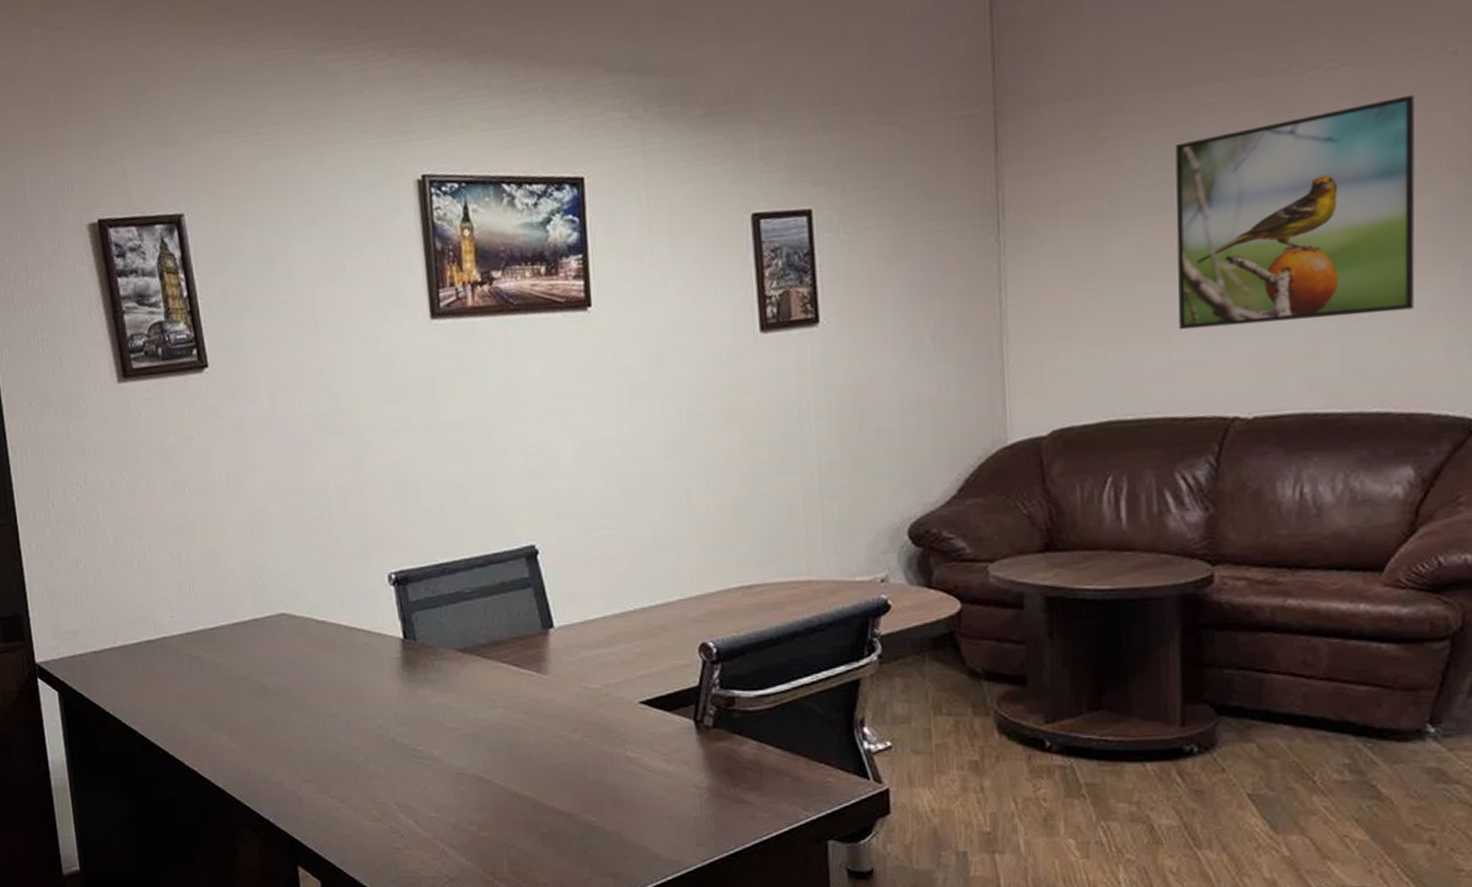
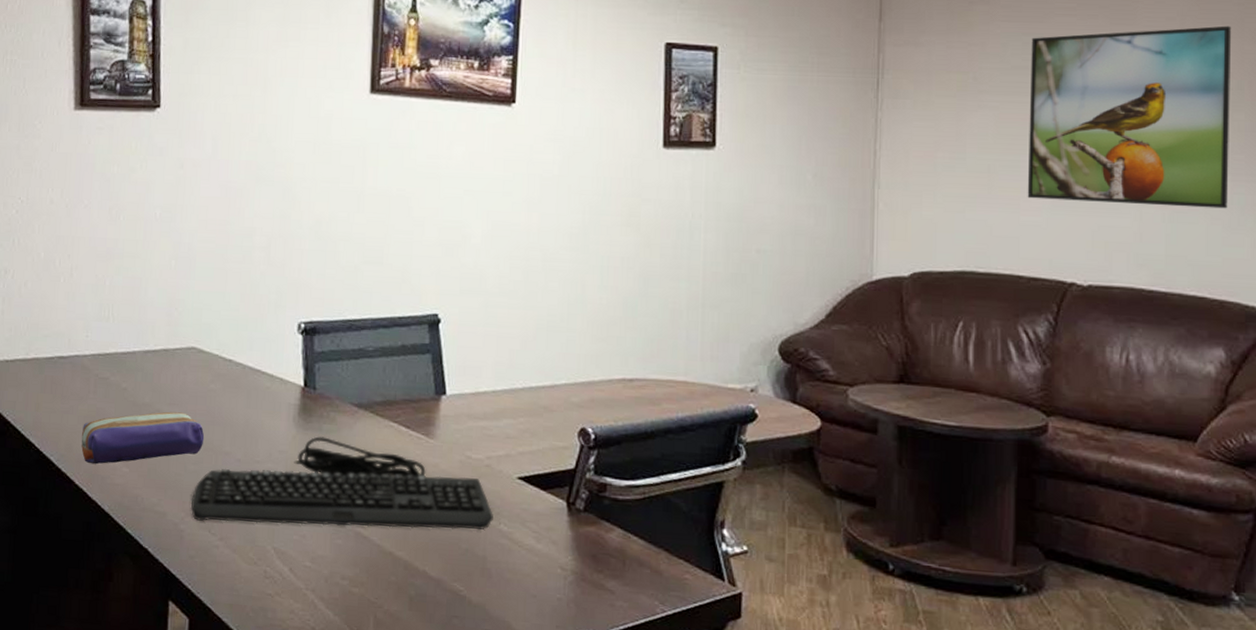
pencil case: none [183,681,309,744] -> present [81,411,205,465]
keyboard: none [304,686,619,786] -> present [190,436,493,530]

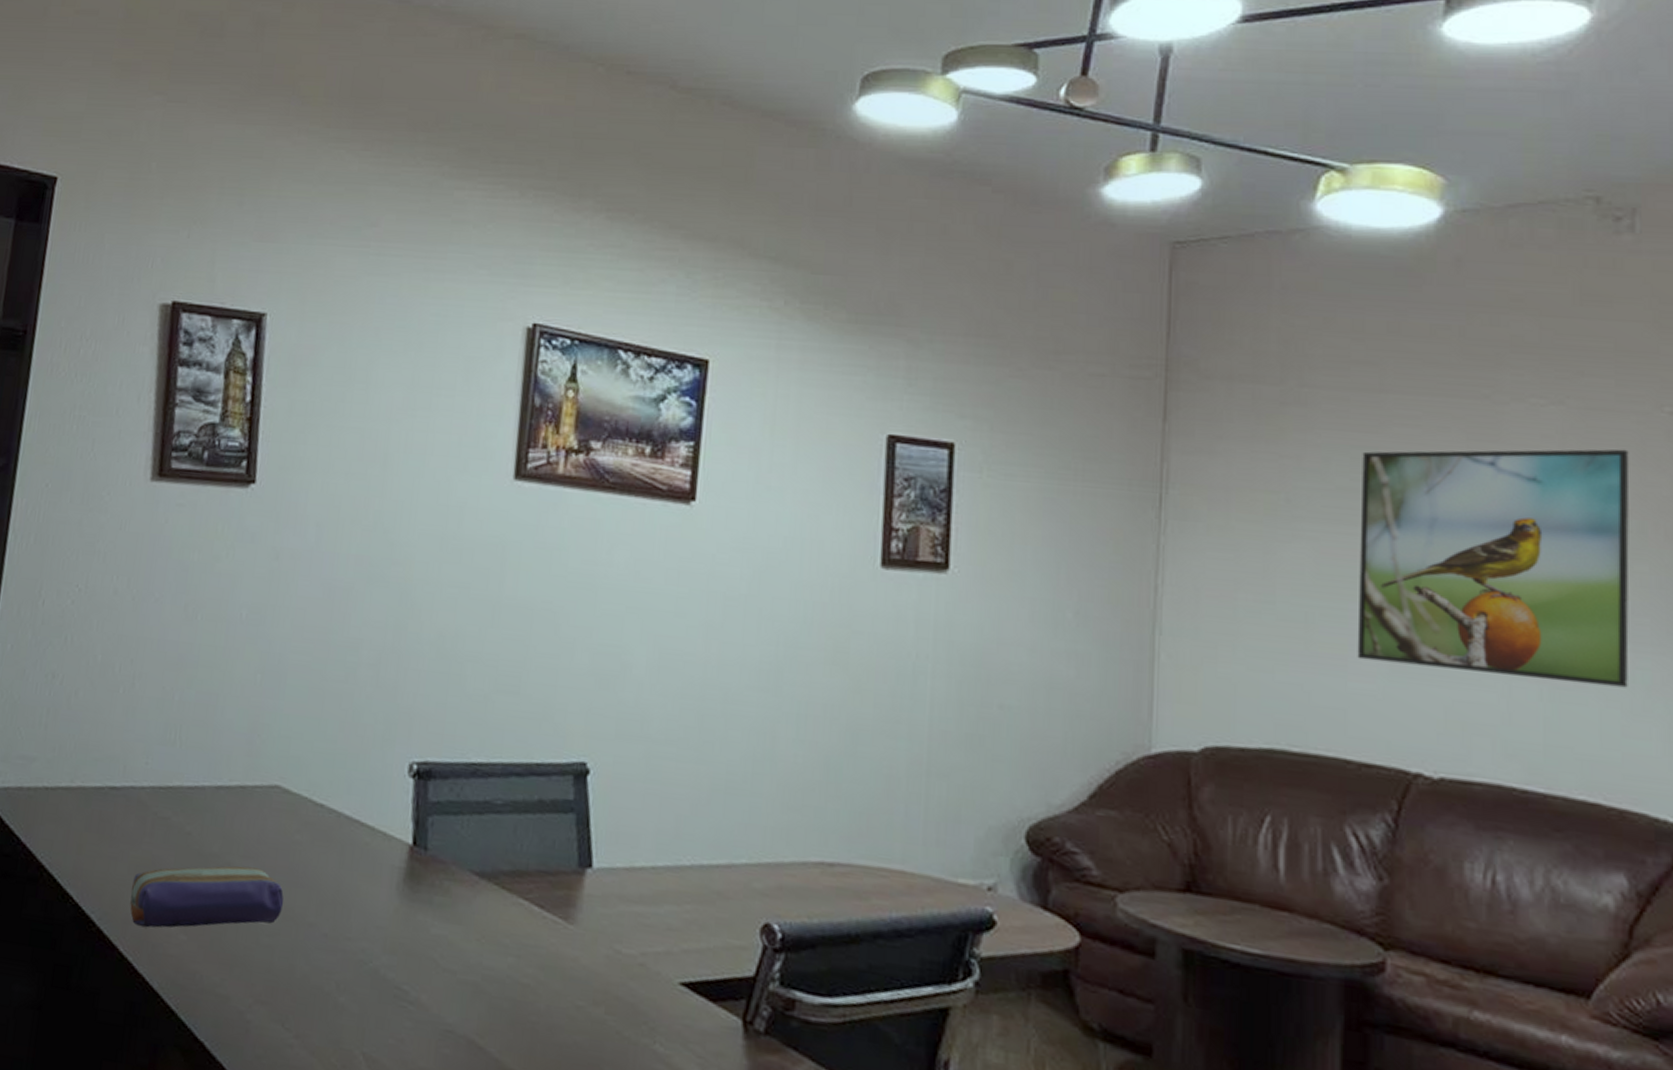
keyboard: present [190,436,493,530] -> none [260,910,647,1049]

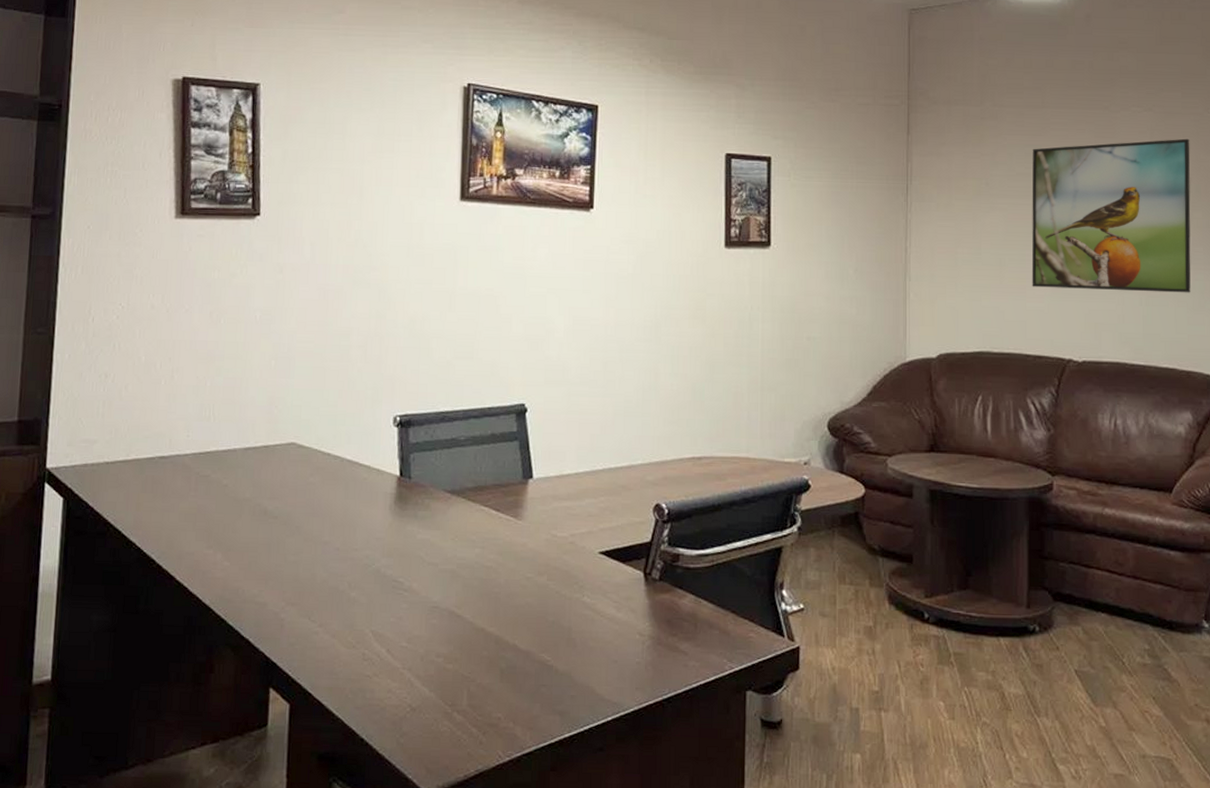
pencil case: present [130,866,284,928] -> none [182,505,304,560]

